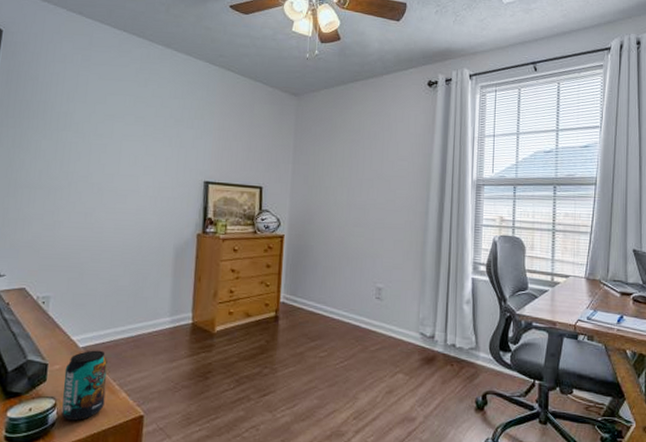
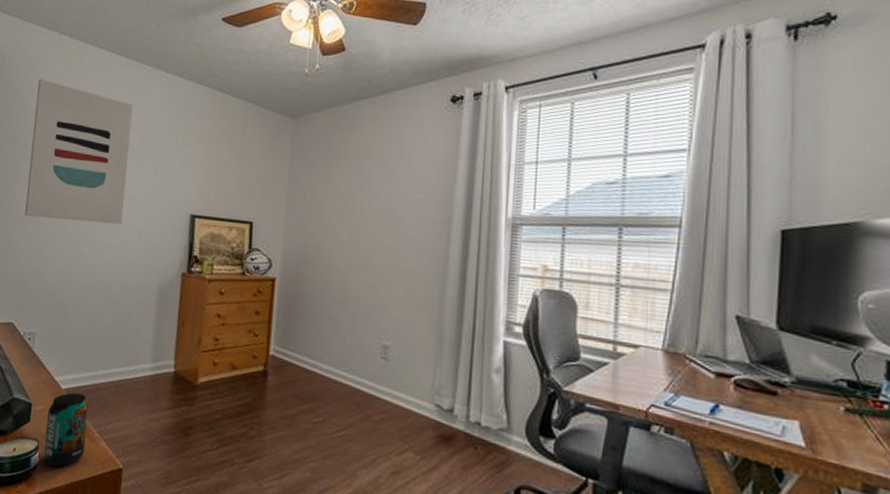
wall art: none [35,53,146,191] -> present [24,78,133,224]

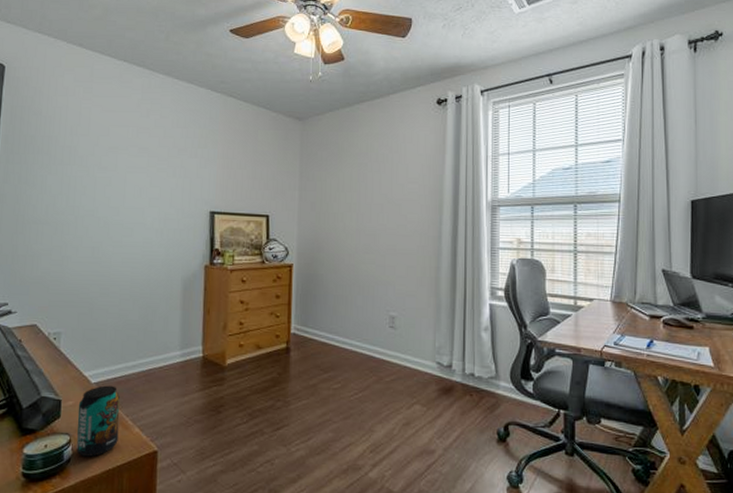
wall art: present [24,78,133,224] -> none [42,87,148,224]

